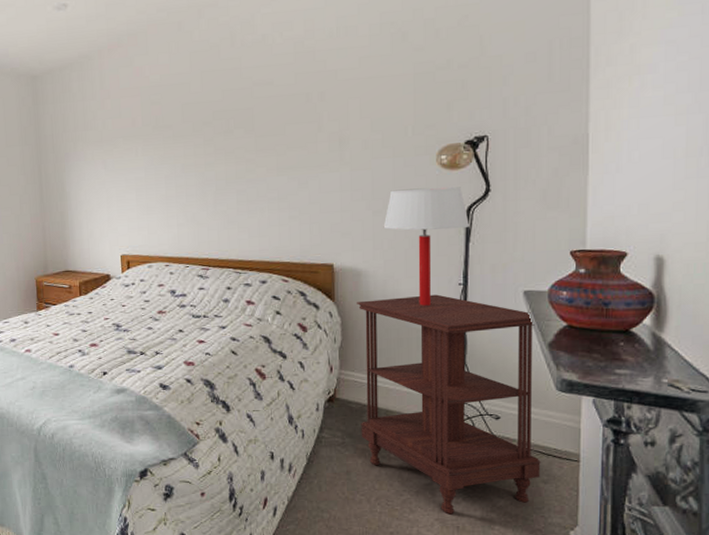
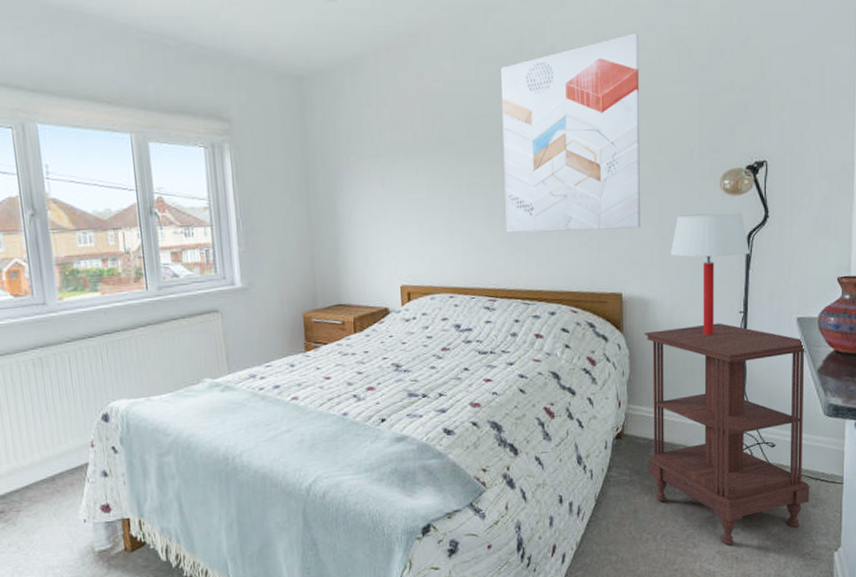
wall art: none [213,19,352,209] -> present [500,33,641,234]

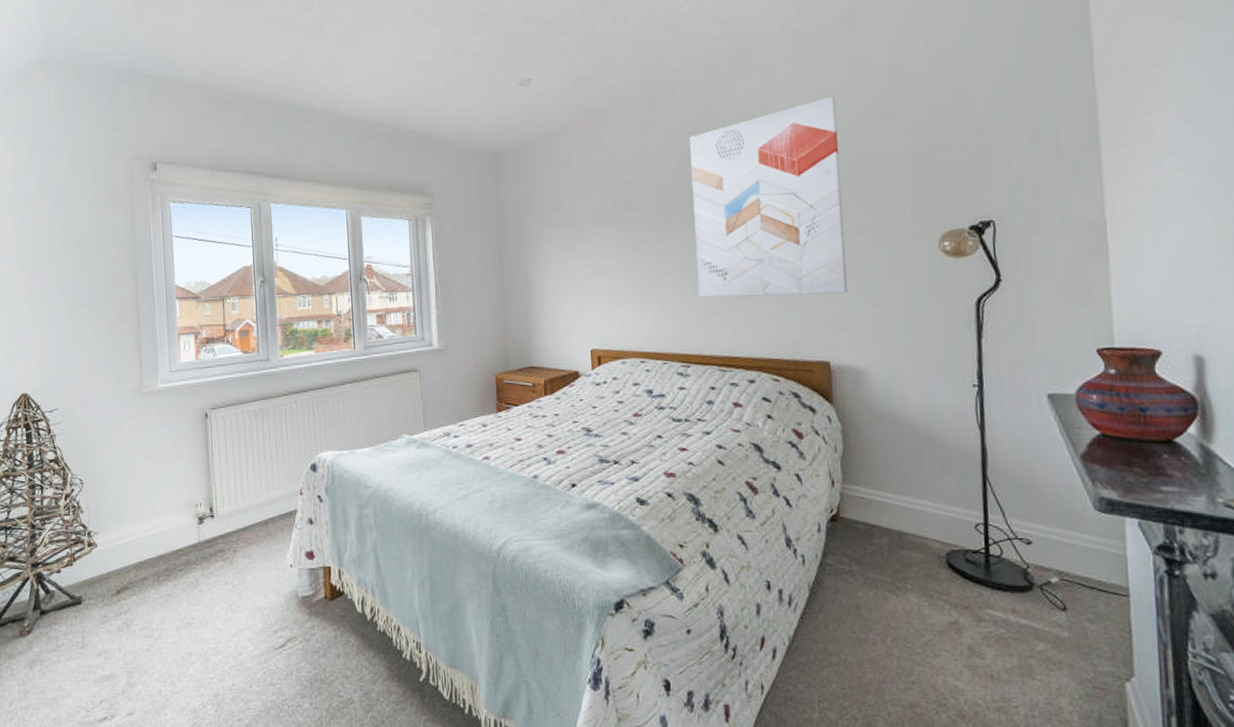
side table: present [645,323,811,546] -> none [858,397,1085,660]
table lamp: present [670,212,751,335] -> none [883,276,982,411]

